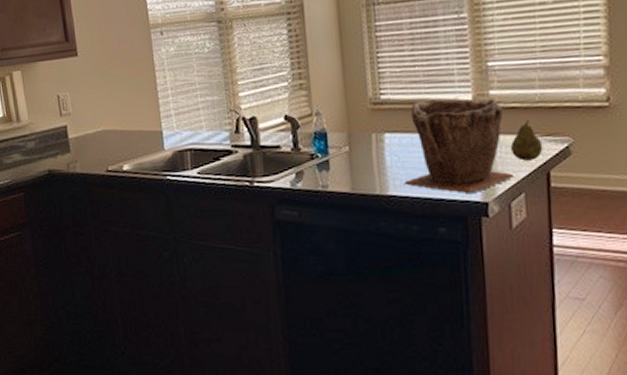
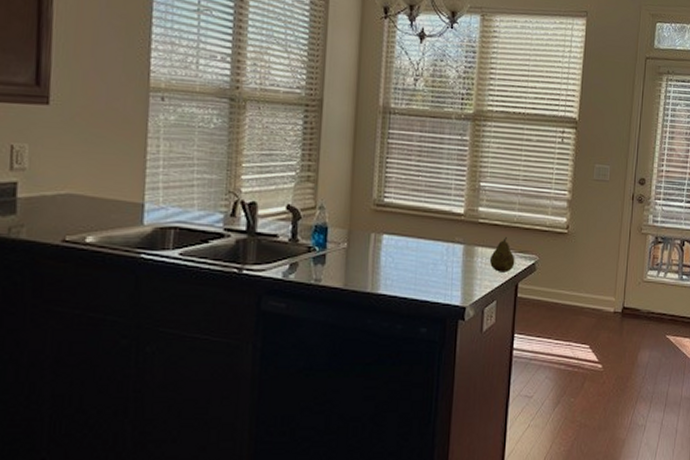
plant pot: present [403,99,515,194] -> none [394,208,490,298]

